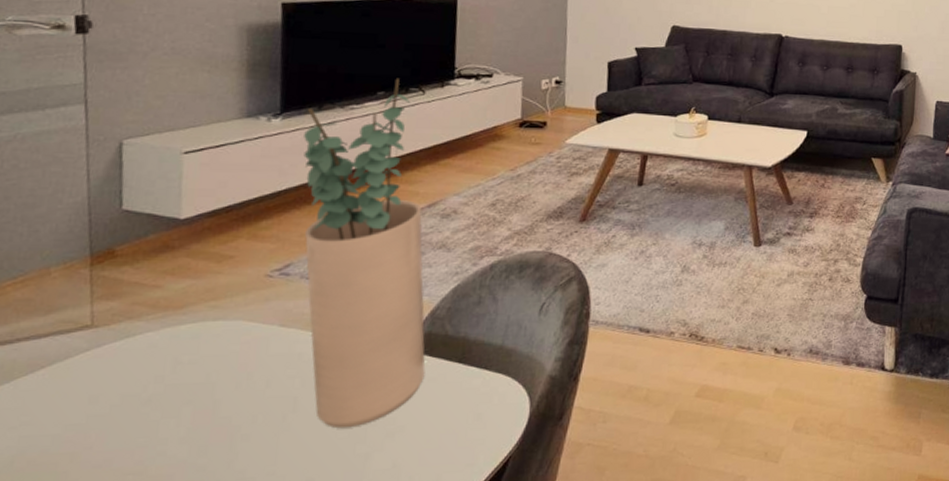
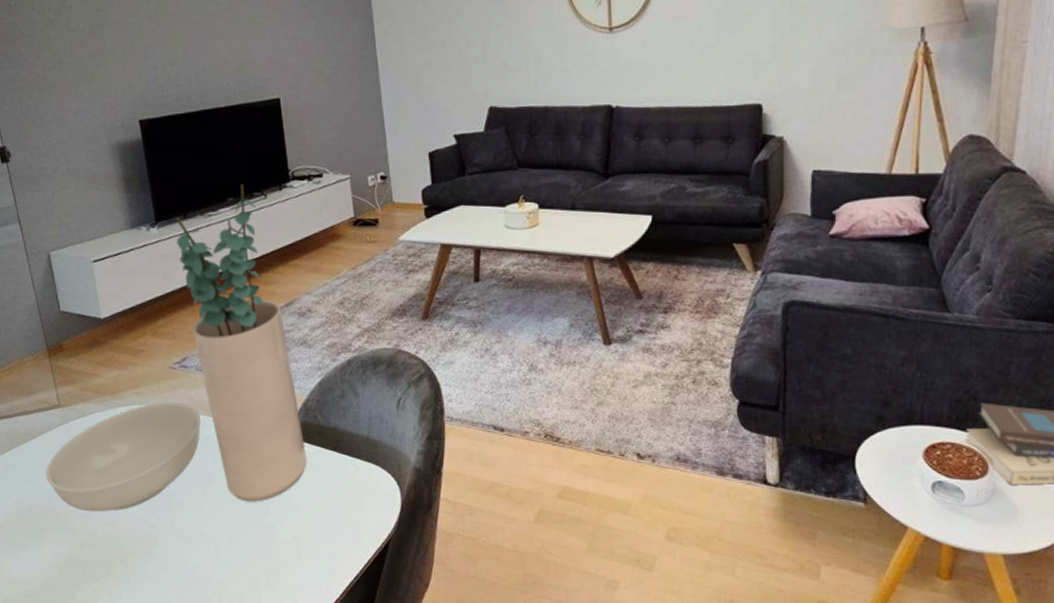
bowl: none [48,316,296,460] -> present [46,402,201,512]

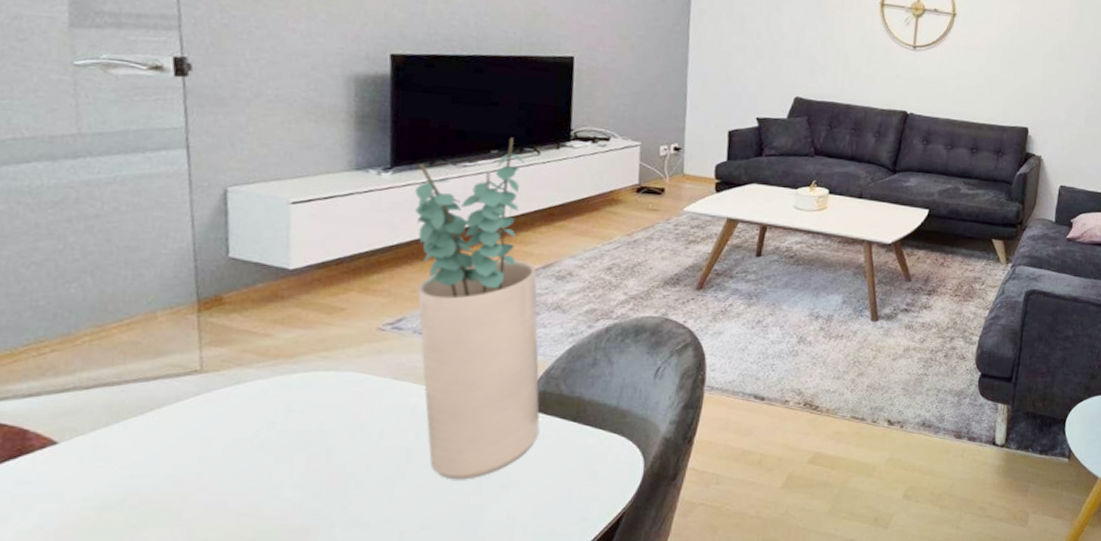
bowl: present [46,402,201,512] -> none [159,368,409,501]

